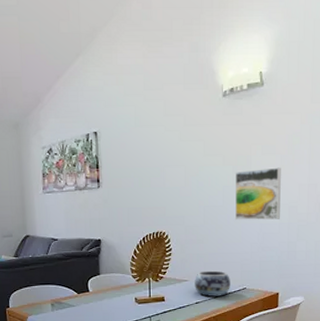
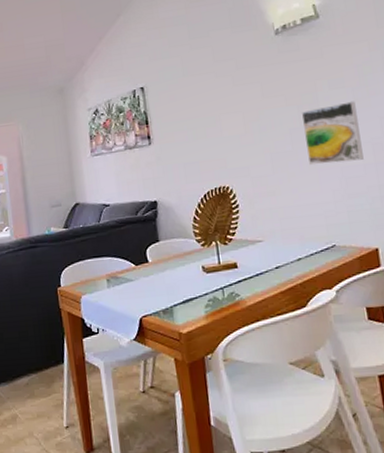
decorative bowl: present [195,270,230,297] -> none [270,226,316,259]

